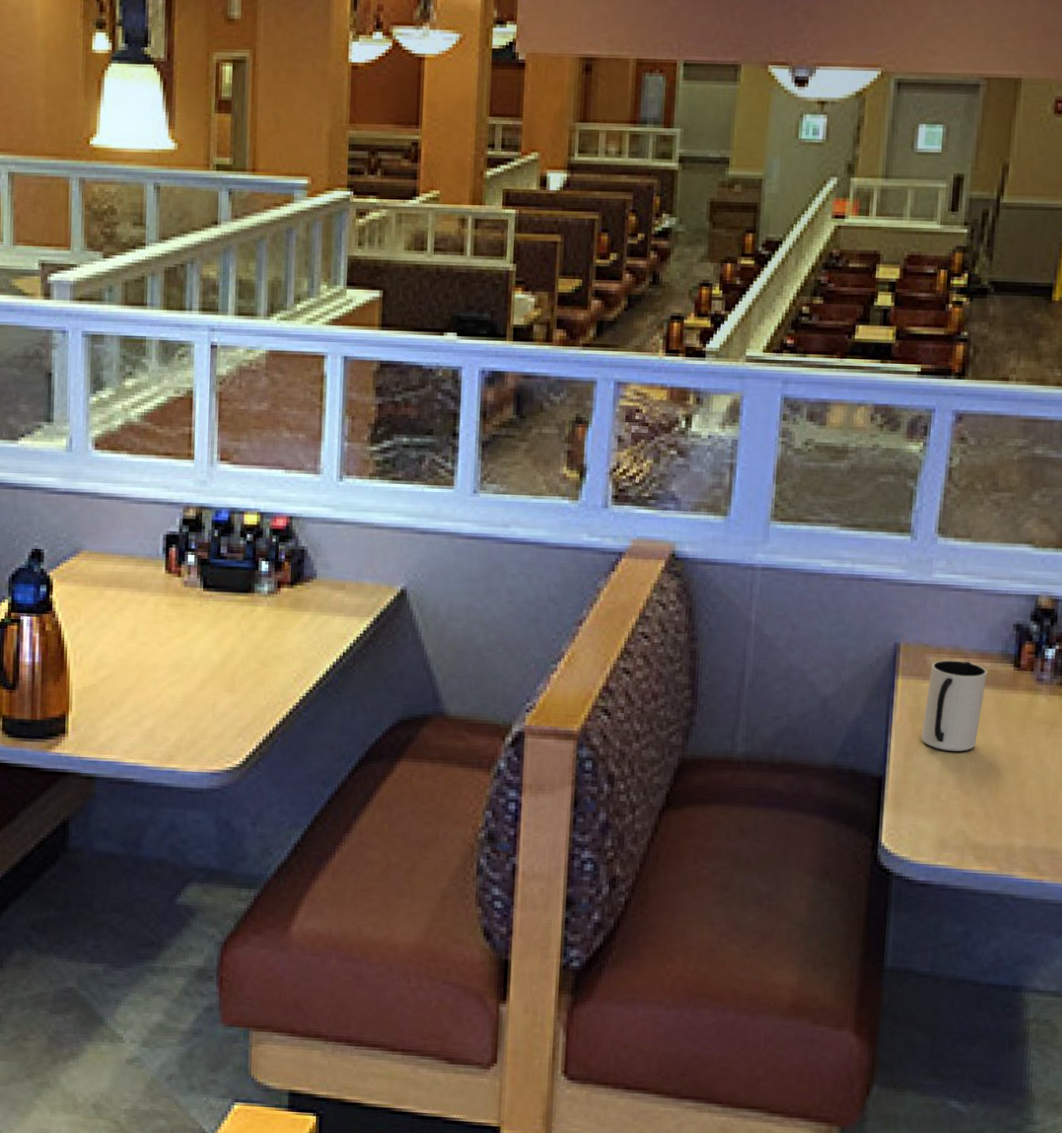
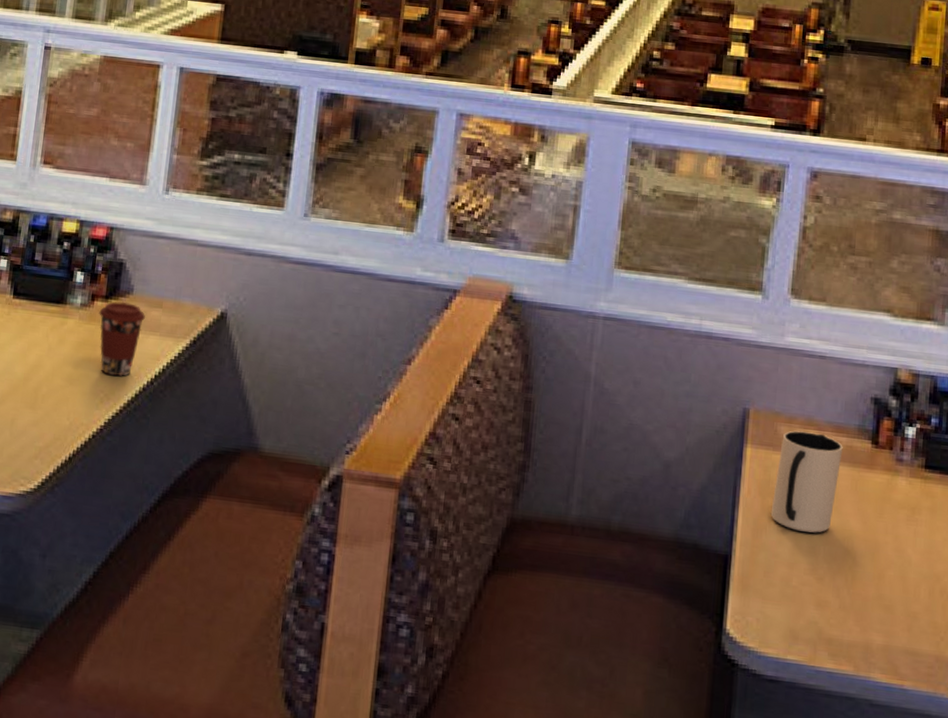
coffee cup: none [286,586,330,656] -> present [99,301,145,376]

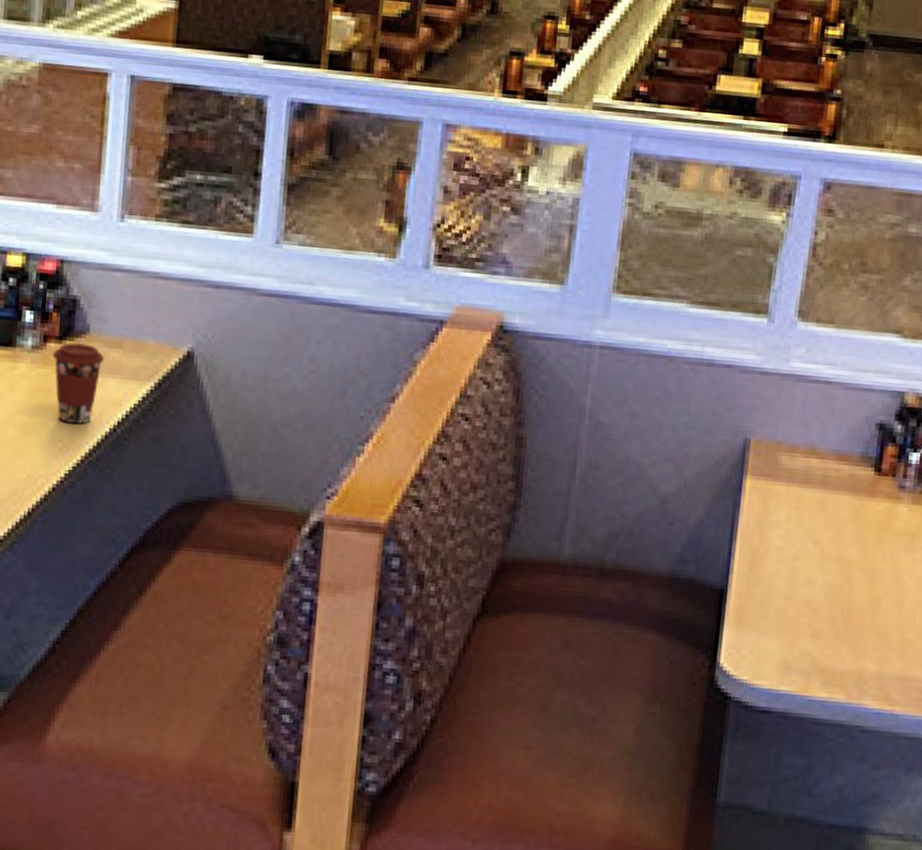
mug: present [770,430,843,533] -> none [768,460,845,564]

